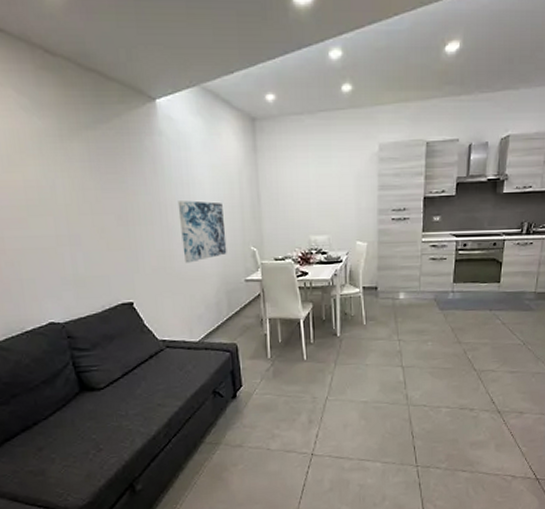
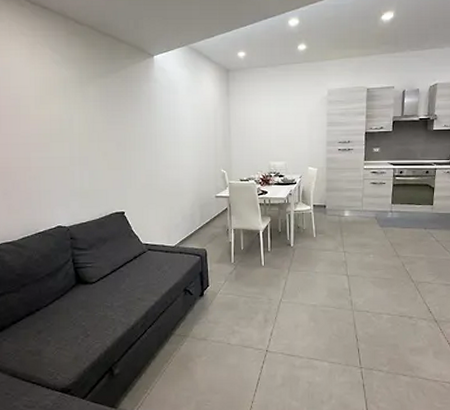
wall art: present [177,200,227,263] -> none [165,132,202,181]

